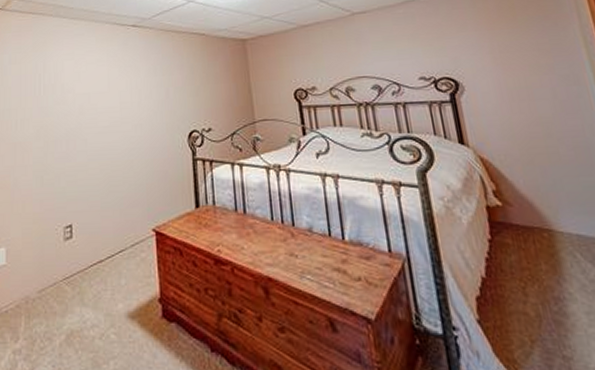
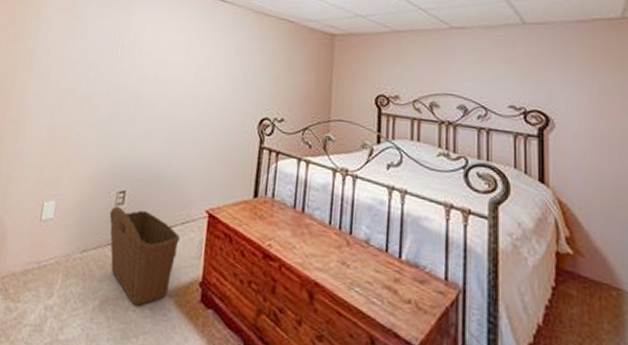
wicker basket: none [60,240,132,333] -> present [109,205,180,306]

